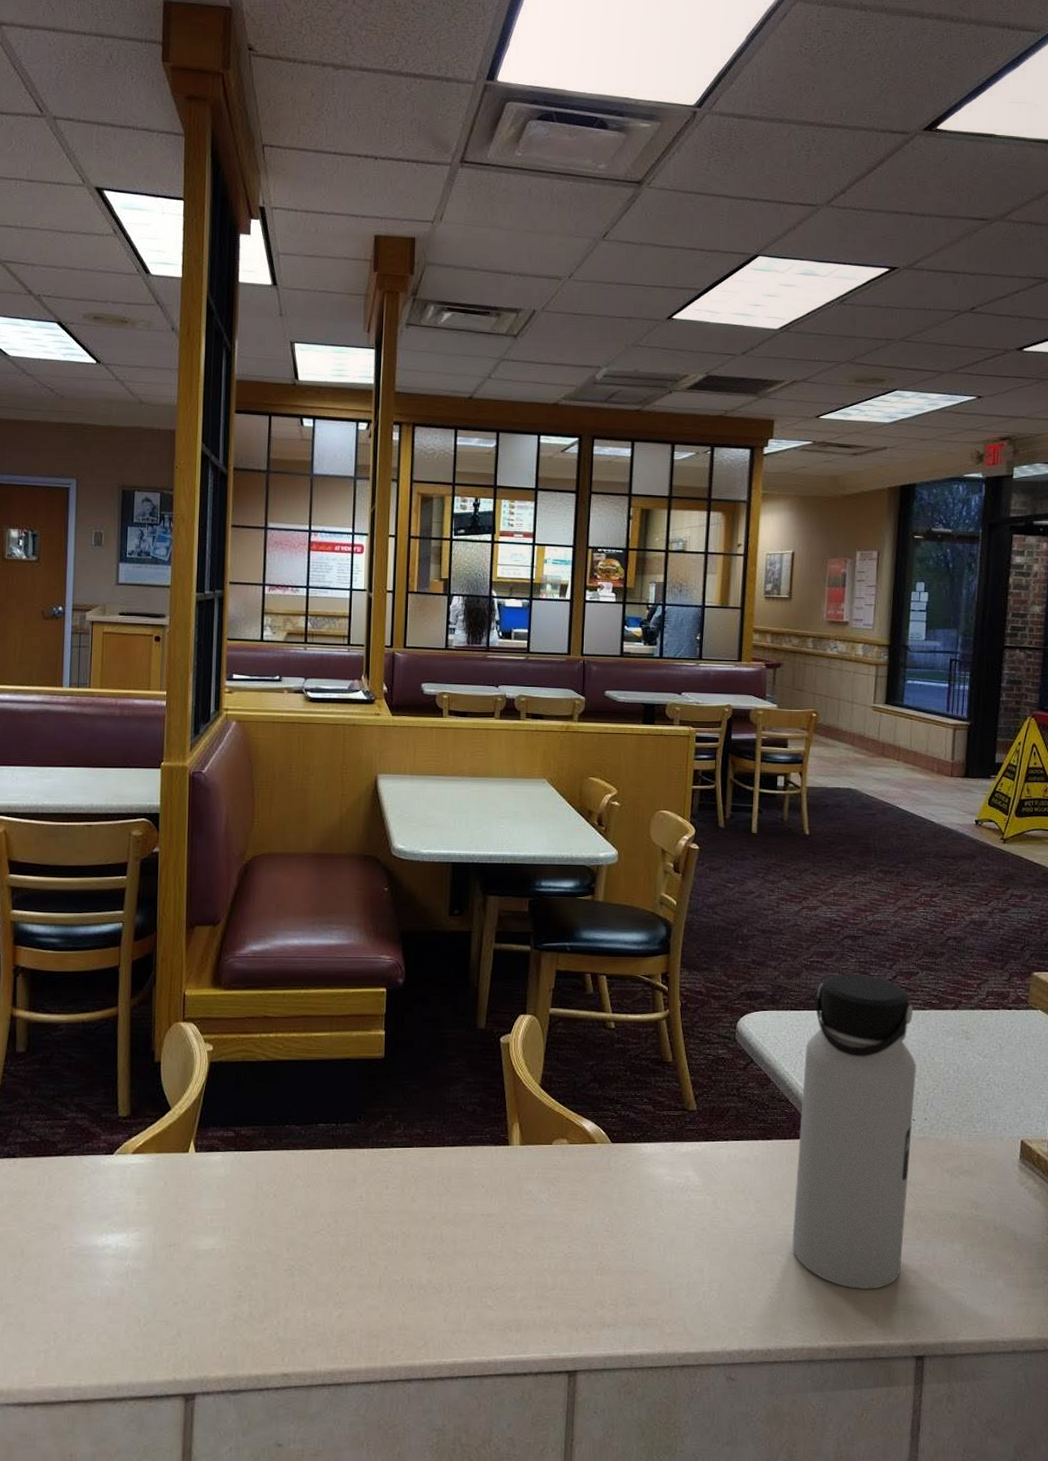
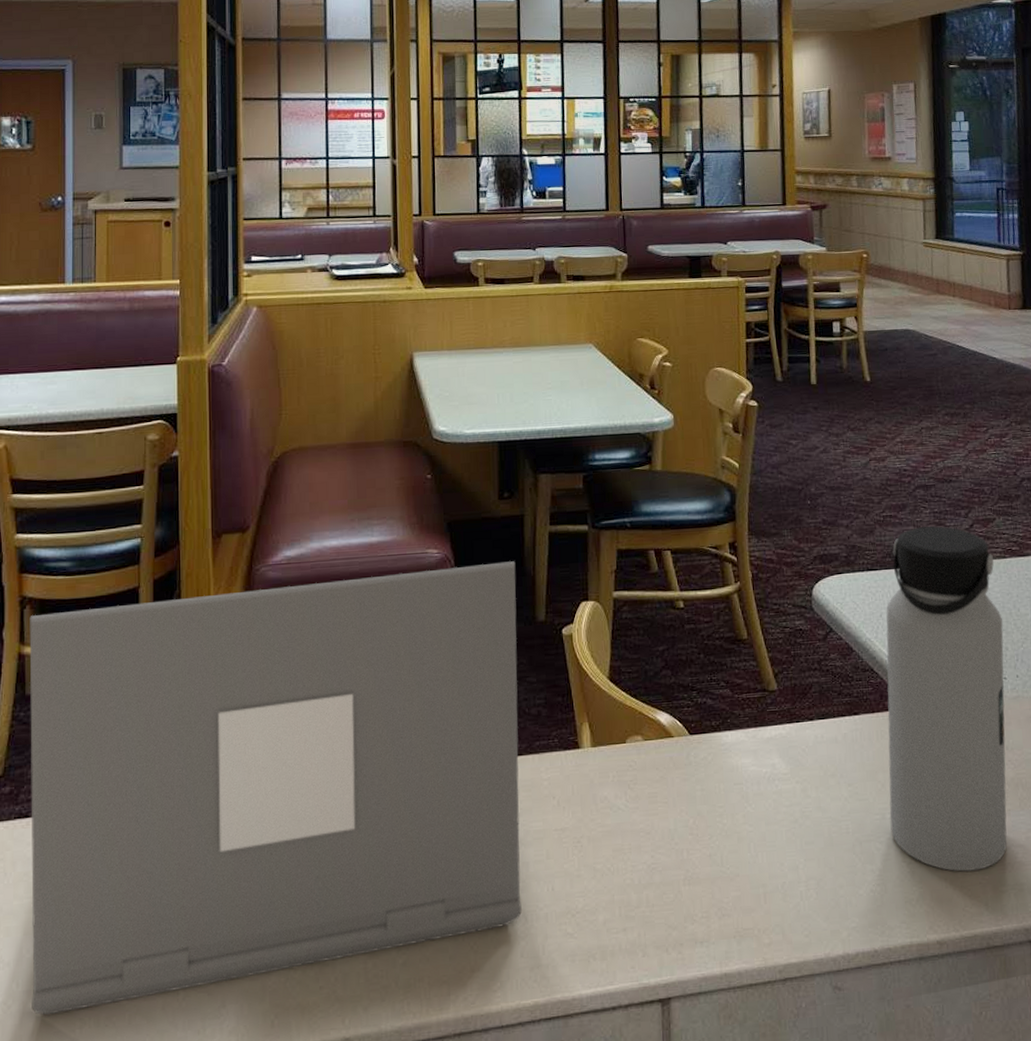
laptop: none [13,972,461,1327] -> present [29,561,522,1016]

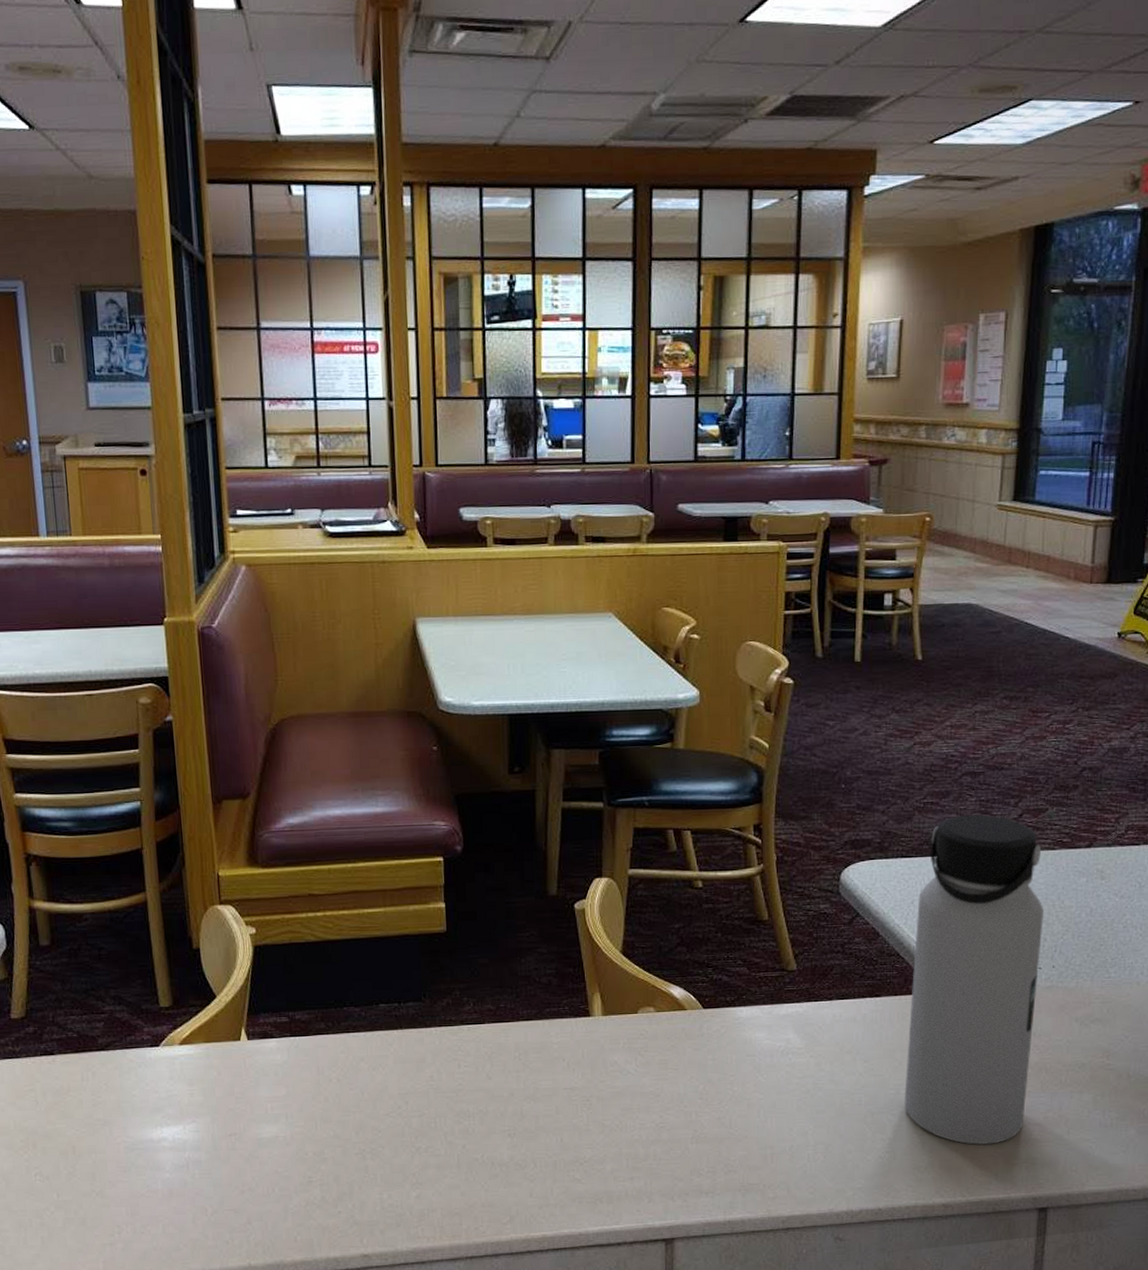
laptop: present [29,561,522,1016] -> none [36,836,531,1222]

